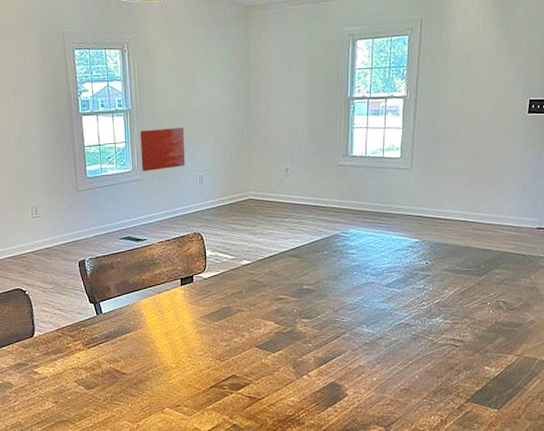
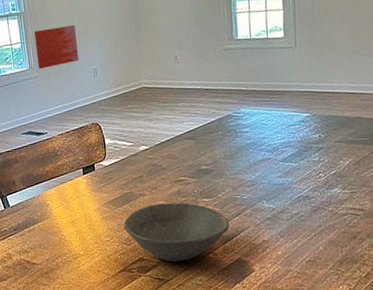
bowl: none [218,321,326,381] -> present [123,202,229,262]

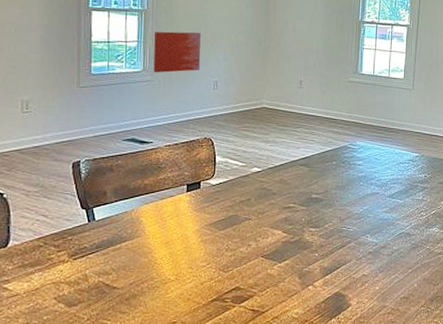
bowl: present [123,202,229,262] -> none [223,230,332,293]

